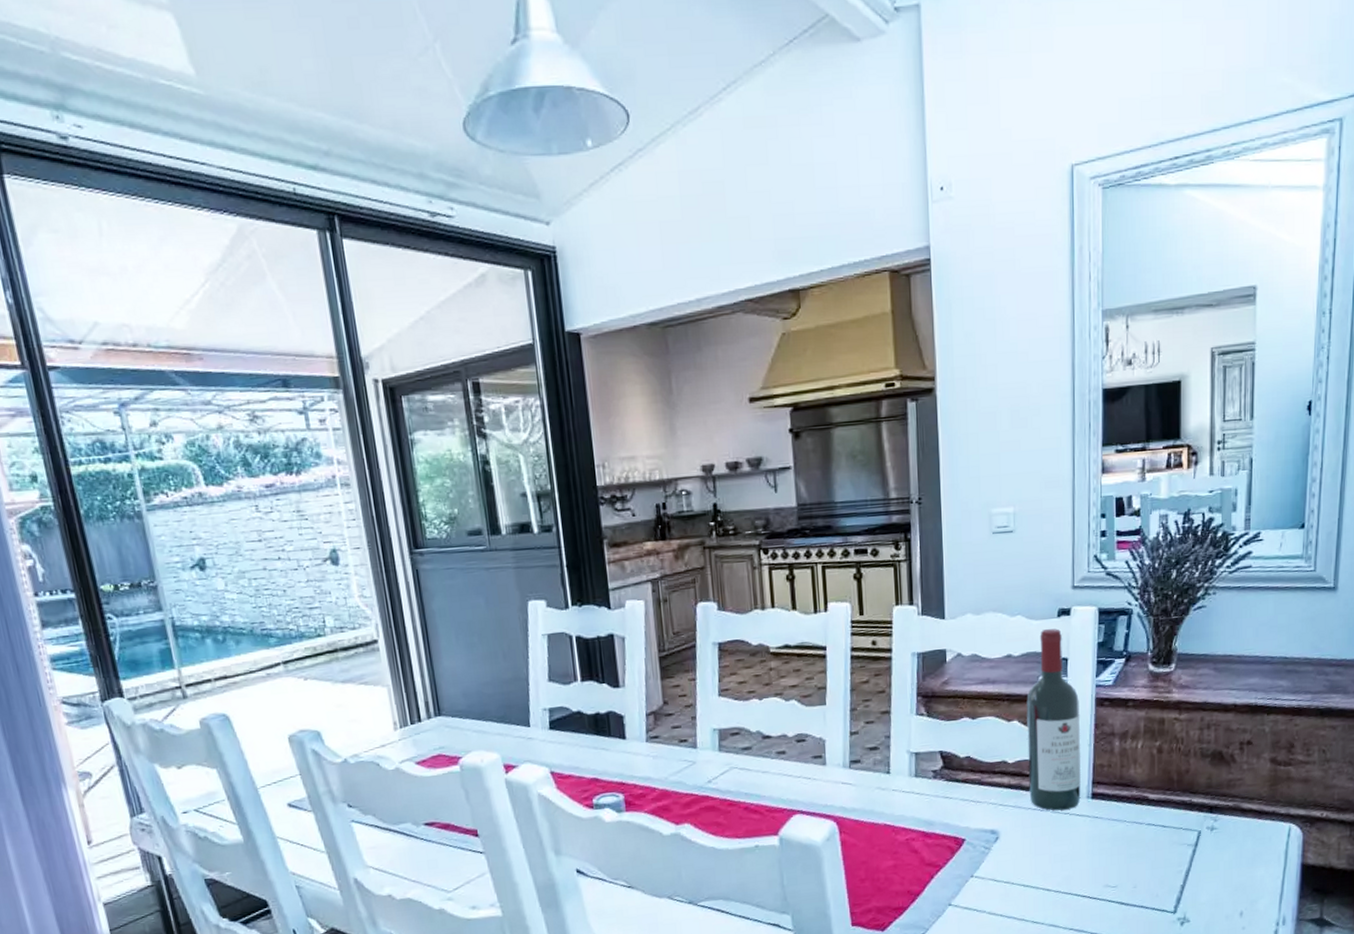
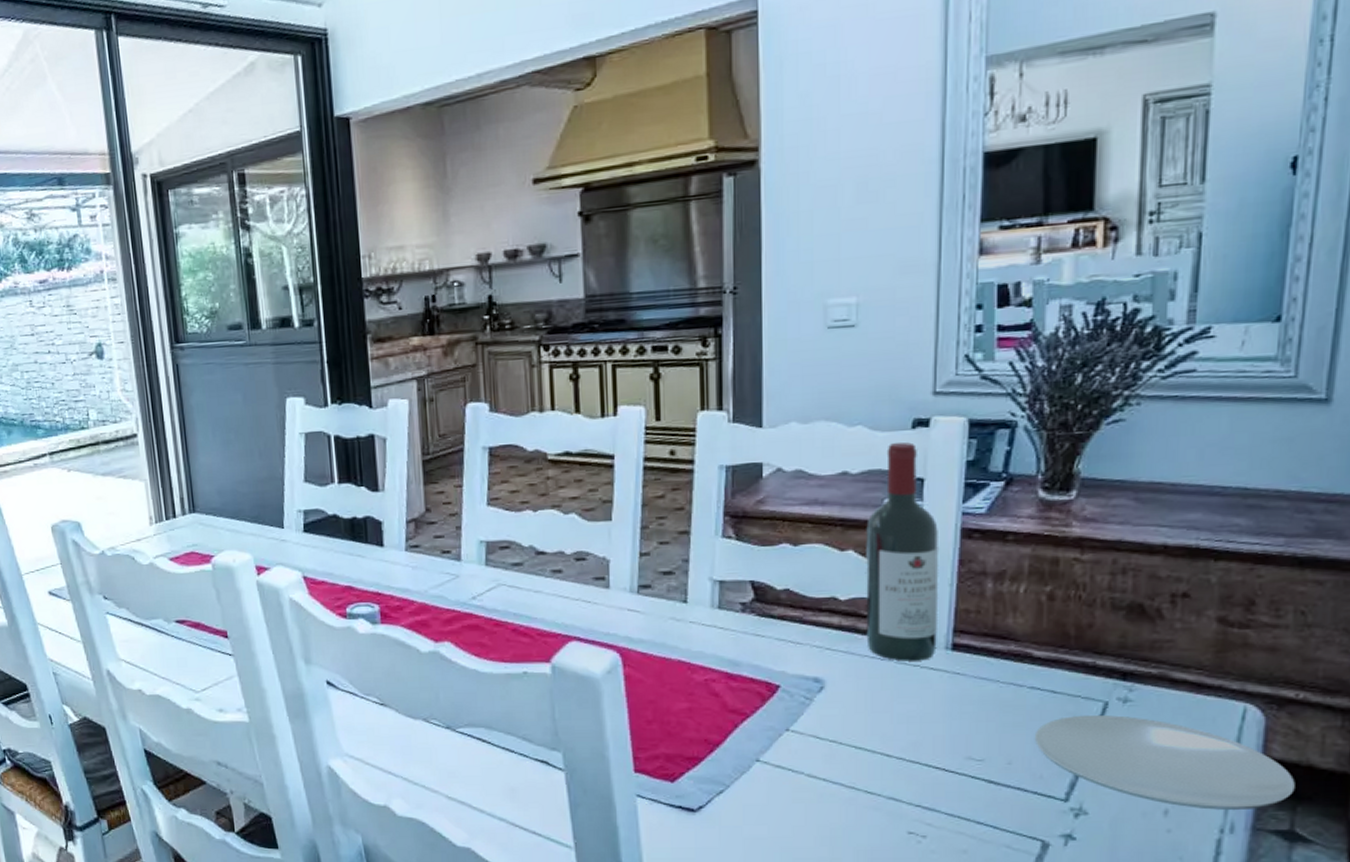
plate: none [1152,841,1323,909] -> present [1035,715,1295,810]

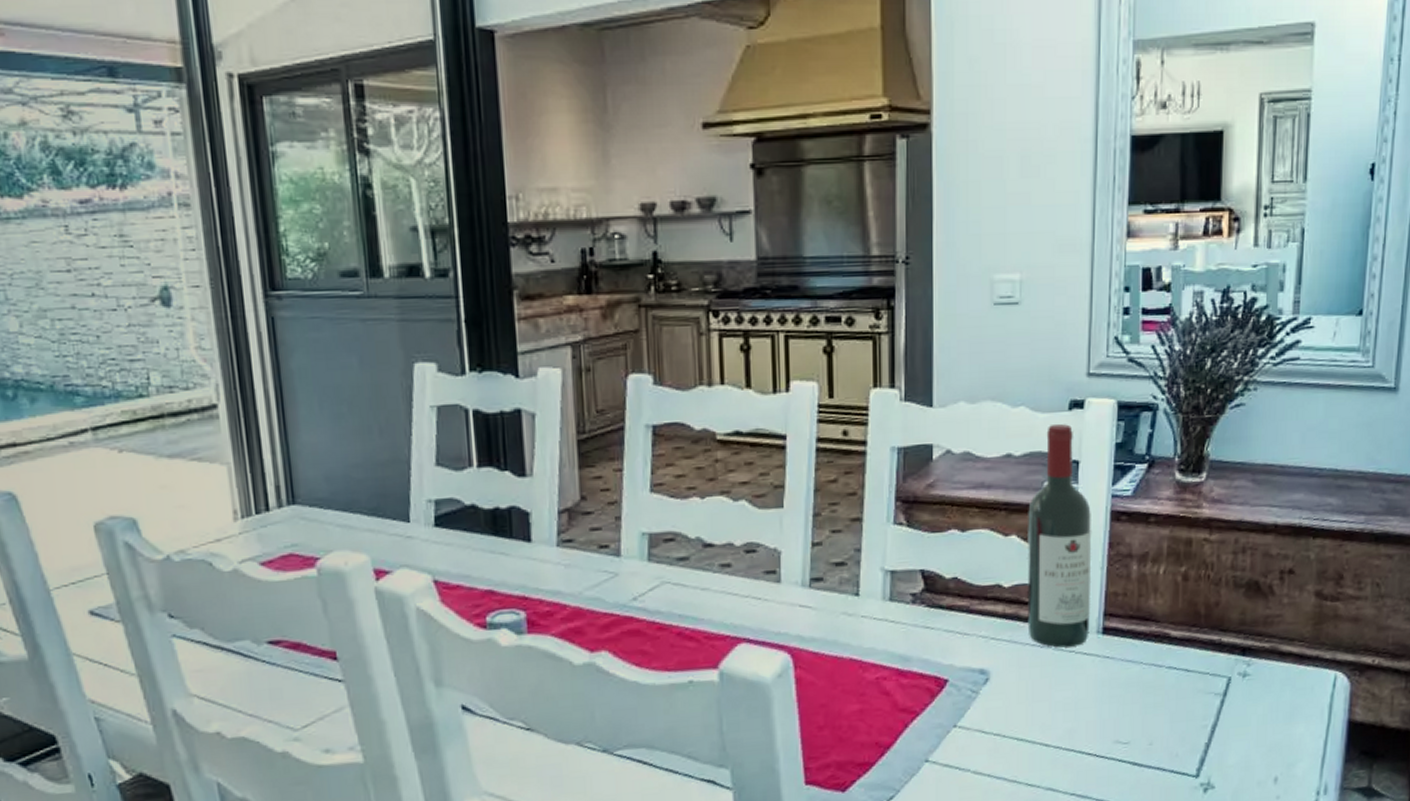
plate: present [1035,715,1295,810] -> none [1172,690,1372,774]

